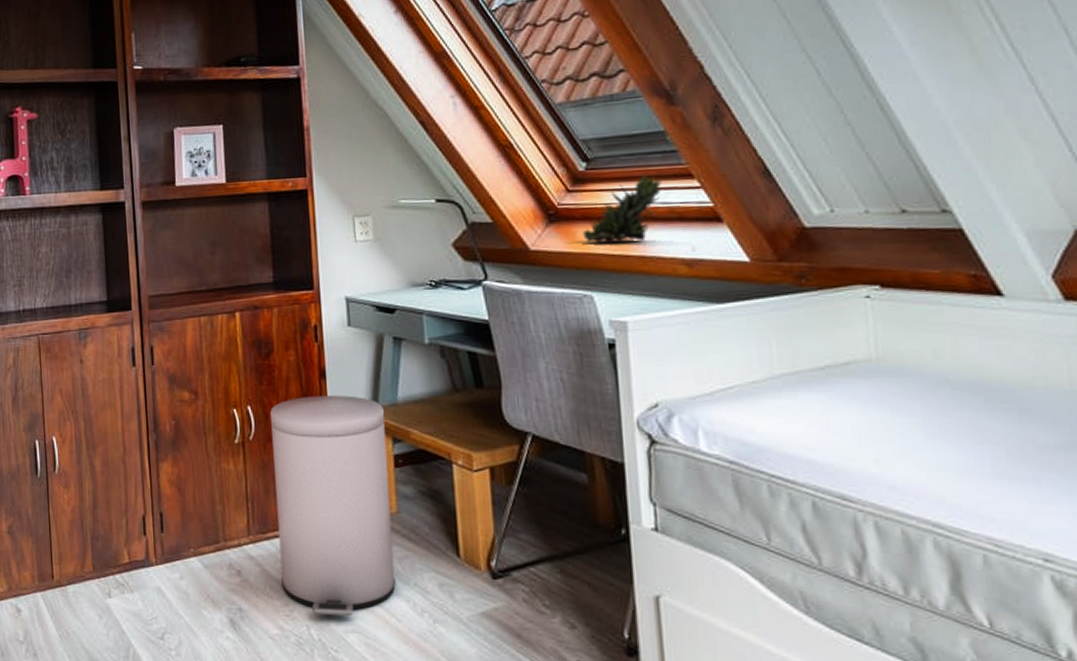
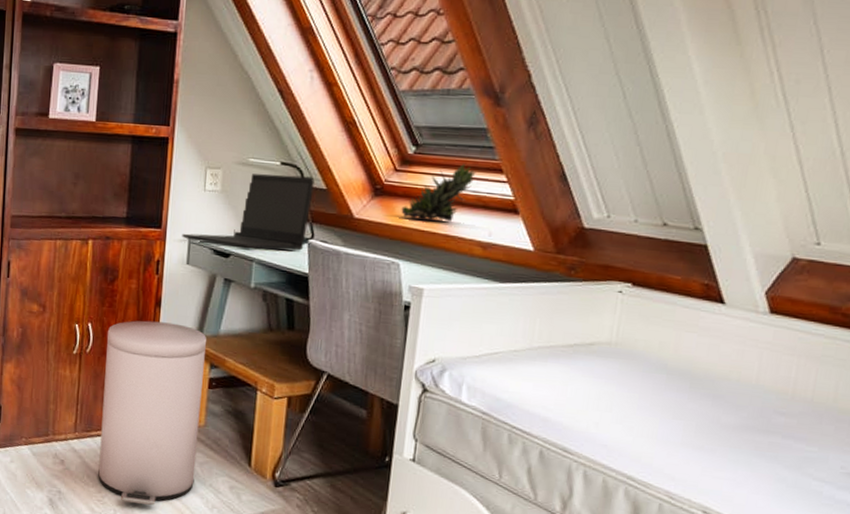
laptop: none [338,211,478,302] -> present [182,174,315,252]

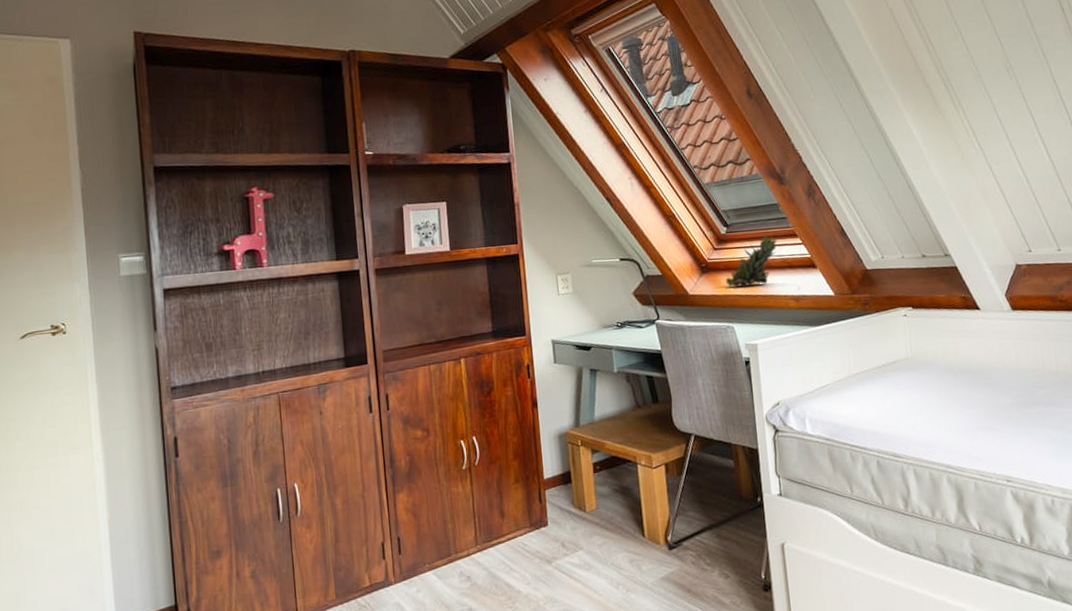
pedal bin: present [98,320,207,505] -> none [491,419,597,602]
laptop: present [182,174,315,252] -> none [545,267,653,342]

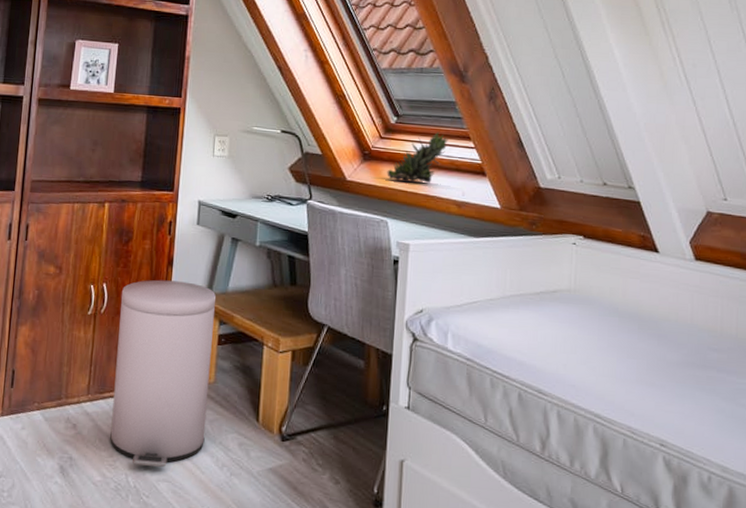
pedal bin: none [491,419,597,602] -> present [110,279,217,467]

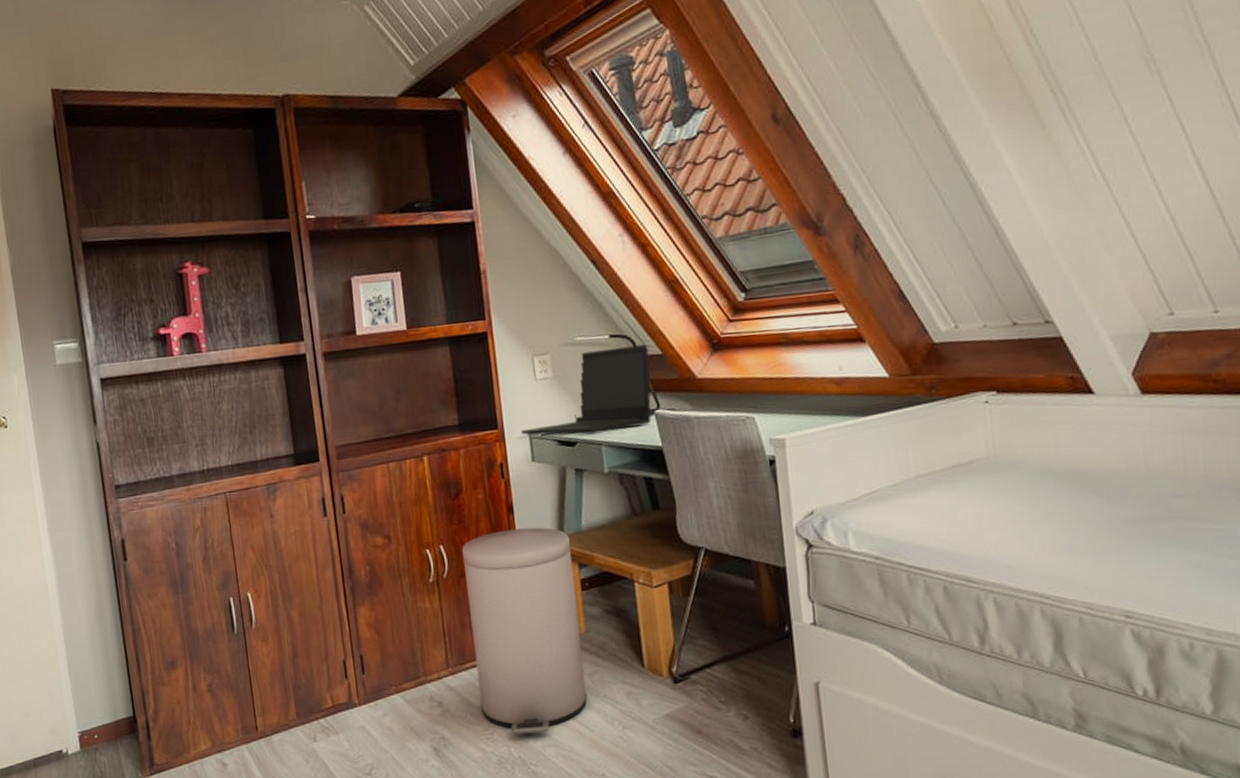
laptop: none [193,141,311,212] -> present [521,344,652,436]
succulent plant: present [387,131,448,183] -> none [743,300,812,368]

